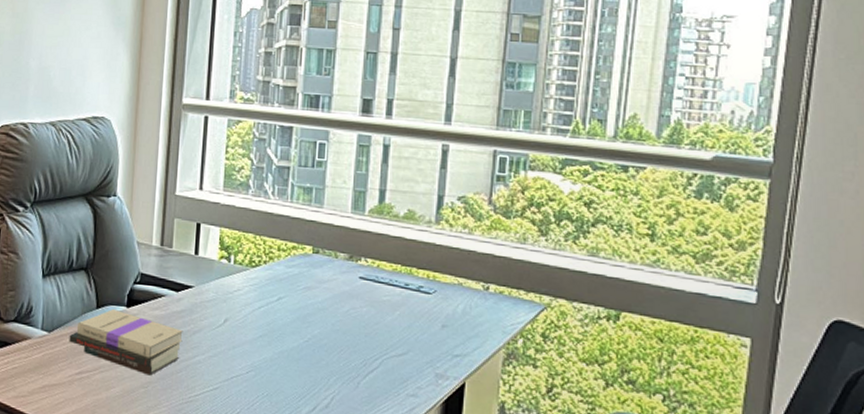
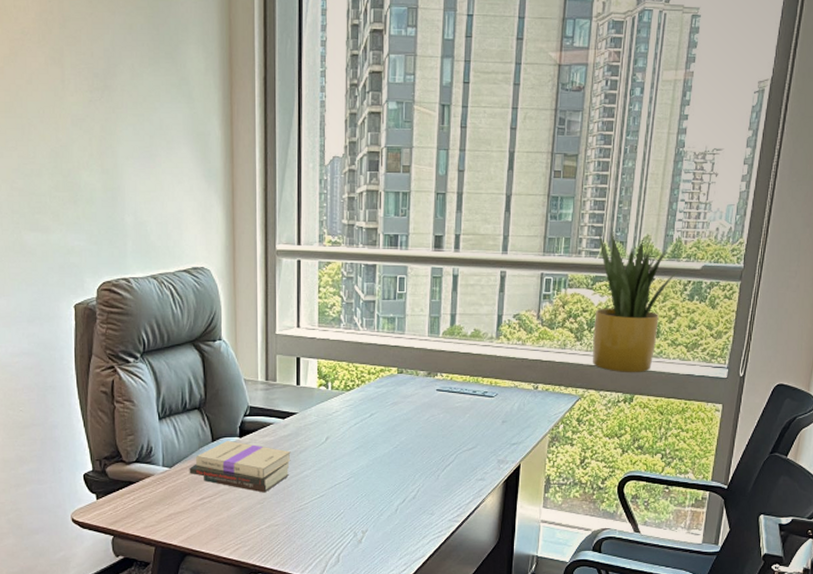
planter: none [563,107,678,285] -> present [593,231,677,373]

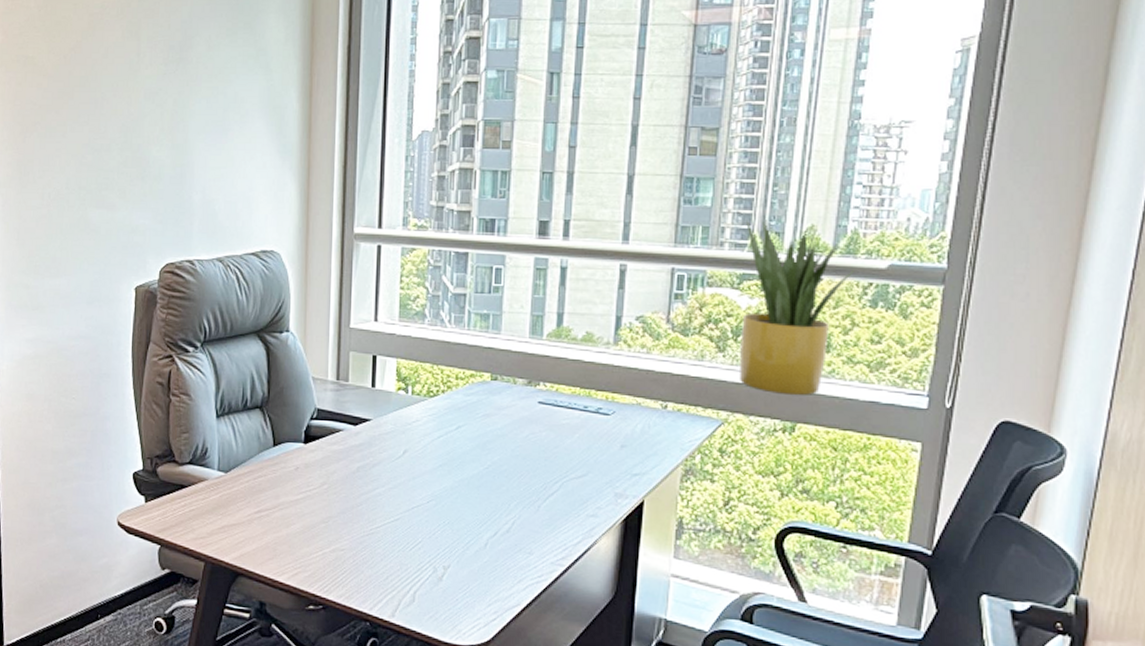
books: present [189,440,291,493] -> none [246,445,362,511]

